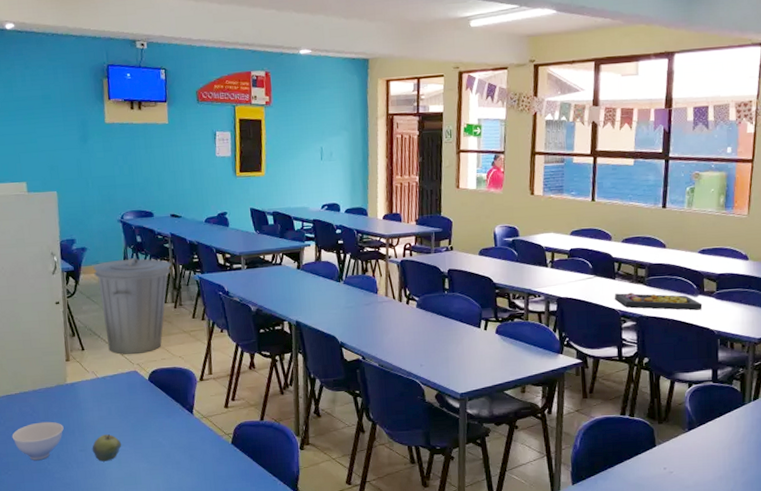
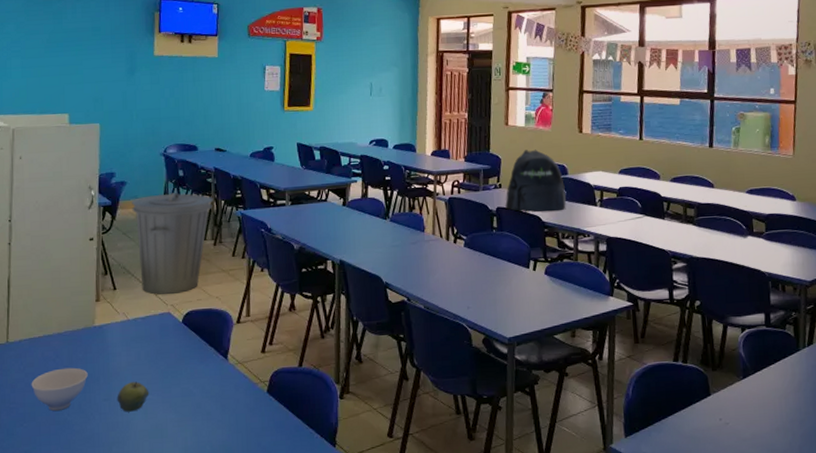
backpack: none [457,212,518,274] -> present [505,149,567,212]
food tray: present [614,292,703,310] -> none [664,232,753,252]

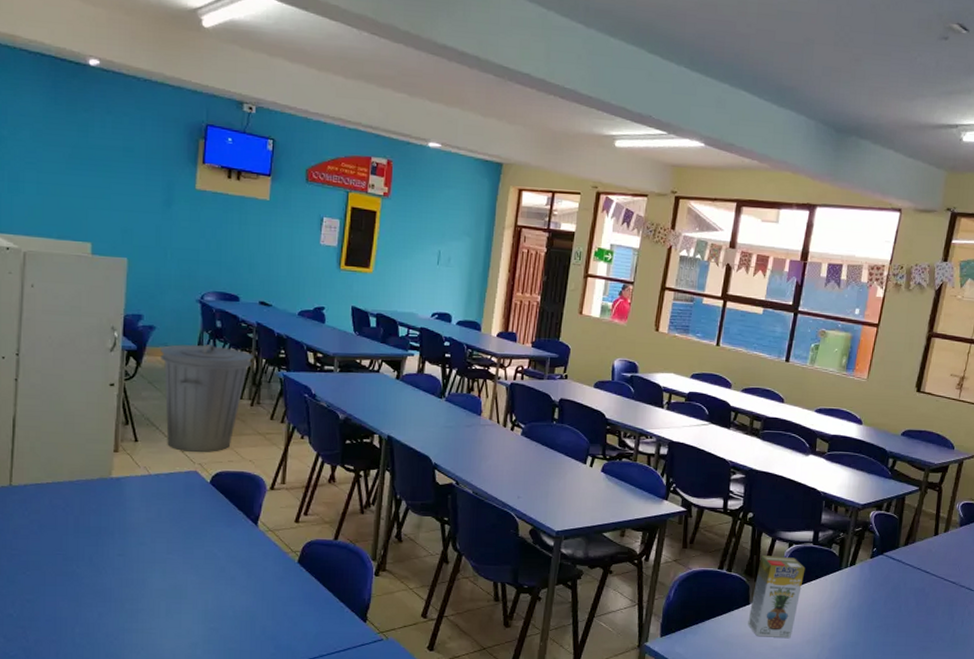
bowl: present [31,367,88,411] -> none [36,518,101,561]
apple: present [117,382,149,412] -> none [133,539,169,570]
backpack: present [505,149,567,212] -> none [569,342,634,410]
juice box: none [711,342,762,429] -> present [748,555,806,639]

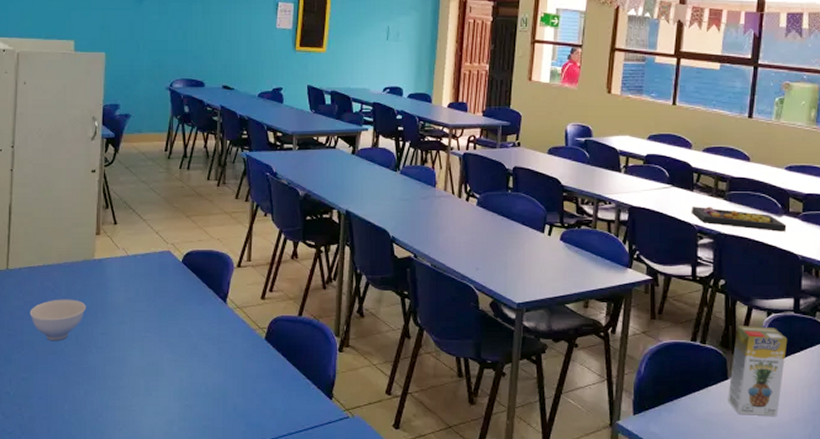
bowl: none [36,518,101,561] -> present [29,299,86,341]
trash can: present [160,344,253,452] -> none [135,129,218,232]
food tray: none [726,443,813,470] -> present [691,207,787,232]

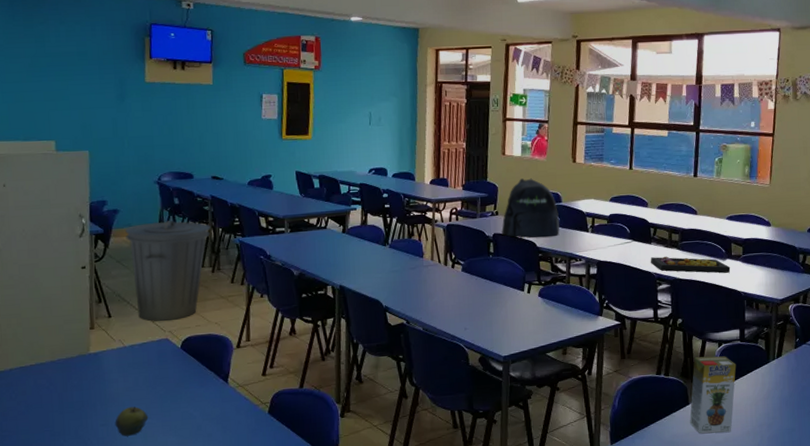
bowl: present [29,299,86,341] -> none [24,394,84,437]
apple: none [114,318,147,348] -> present [115,406,149,436]
trash can: none [135,129,218,232] -> present [125,221,211,321]
backpack: none [523,108,589,175] -> present [501,178,560,238]

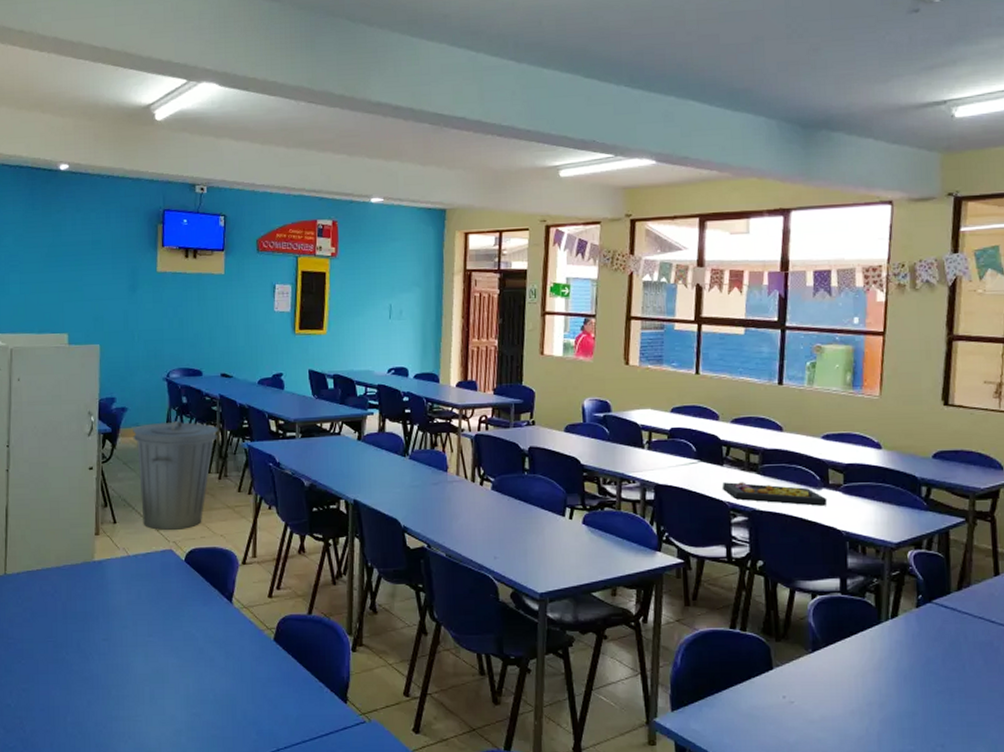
apple: present [115,406,149,436] -> none [116,622,150,654]
backpack: present [501,178,560,238] -> none [539,382,610,454]
juice box: present [690,356,737,434] -> none [773,610,836,710]

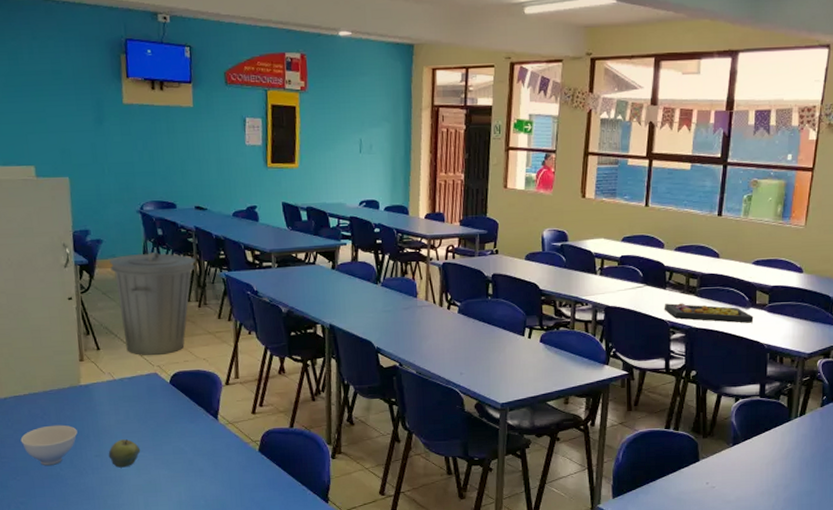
bowl: none [29,604,87,648] -> present [20,424,78,465]
apple: none [116,622,150,654] -> present [108,439,141,468]

